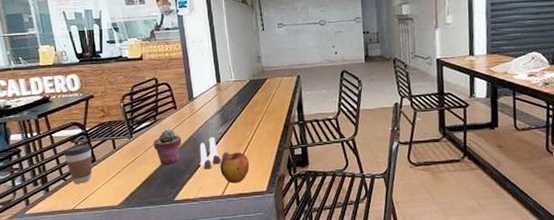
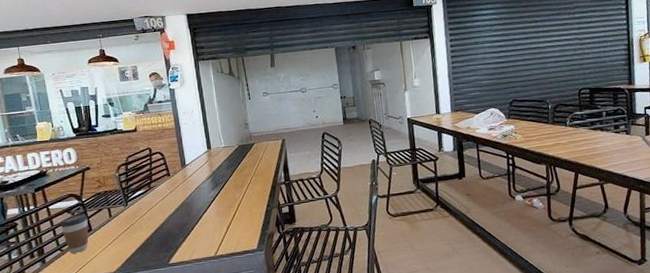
potted succulent: present [154,129,182,165] -> none [148,195,176,230]
salt and pepper shaker set: present [199,137,230,170] -> none [192,200,221,232]
apple: present [220,152,250,184] -> none [212,213,241,244]

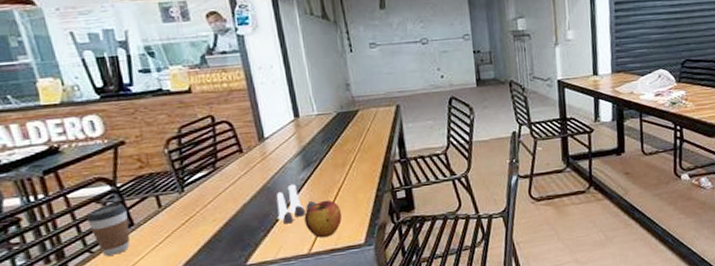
salt and pepper shaker set: none [192,200,221,232] -> present [276,184,316,224]
apple: none [212,213,241,244] -> present [304,200,343,238]

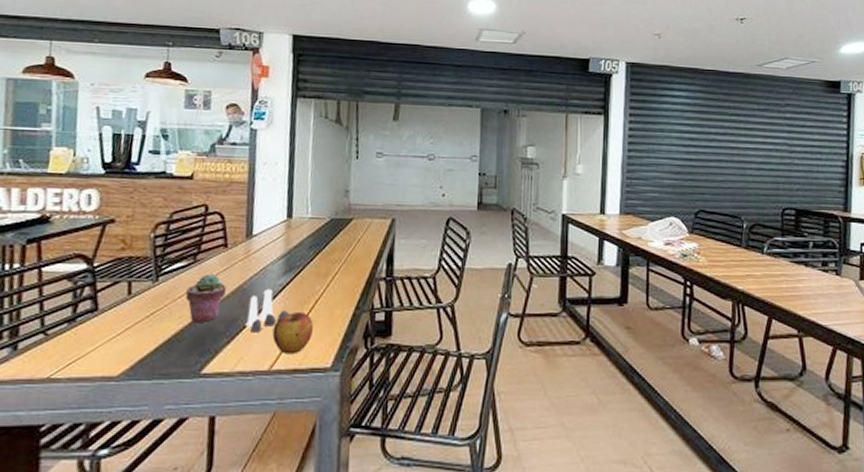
coffee cup: present [87,203,130,256] -> none [53,283,96,341]
potted succulent: none [214,178,253,223] -> present [185,274,227,322]

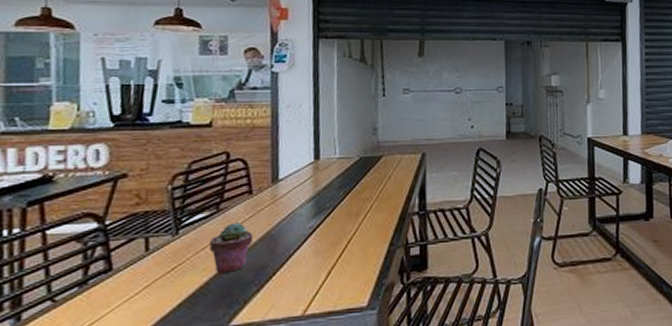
salt and pepper shaker set: present [245,288,289,333] -> none [275,232,321,279]
apple: present [272,311,314,355] -> none [304,252,348,298]

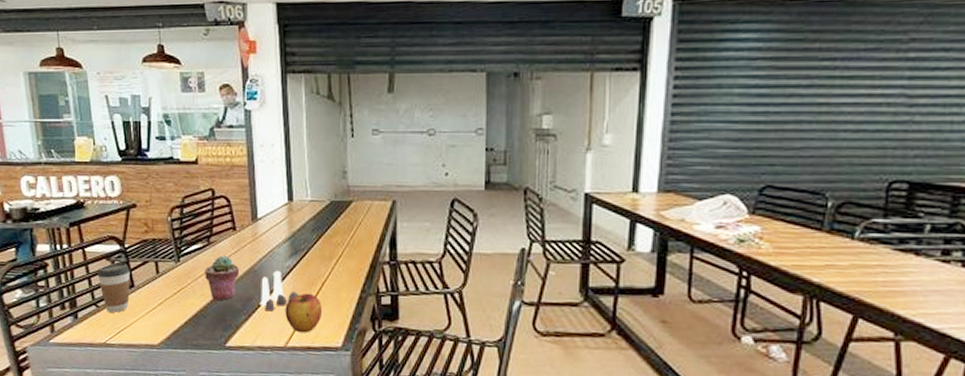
coffee cup: none [60,243,109,306] -> present [98,263,130,313]
salt and pepper shaker set: none [275,232,321,279] -> present [259,270,298,312]
apple: none [304,252,348,298] -> present [285,293,323,333]

